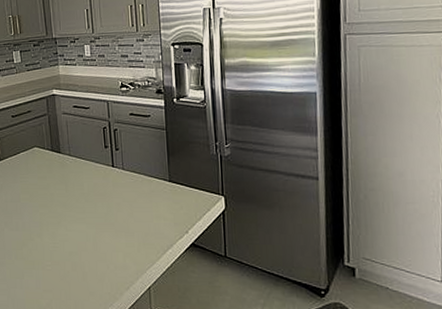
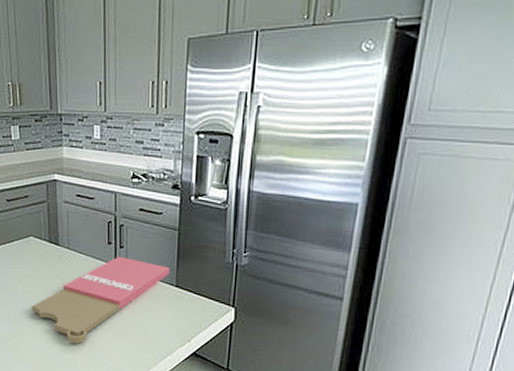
cutting board: none [38,158,163,246] -> present [31,256,171,344]

